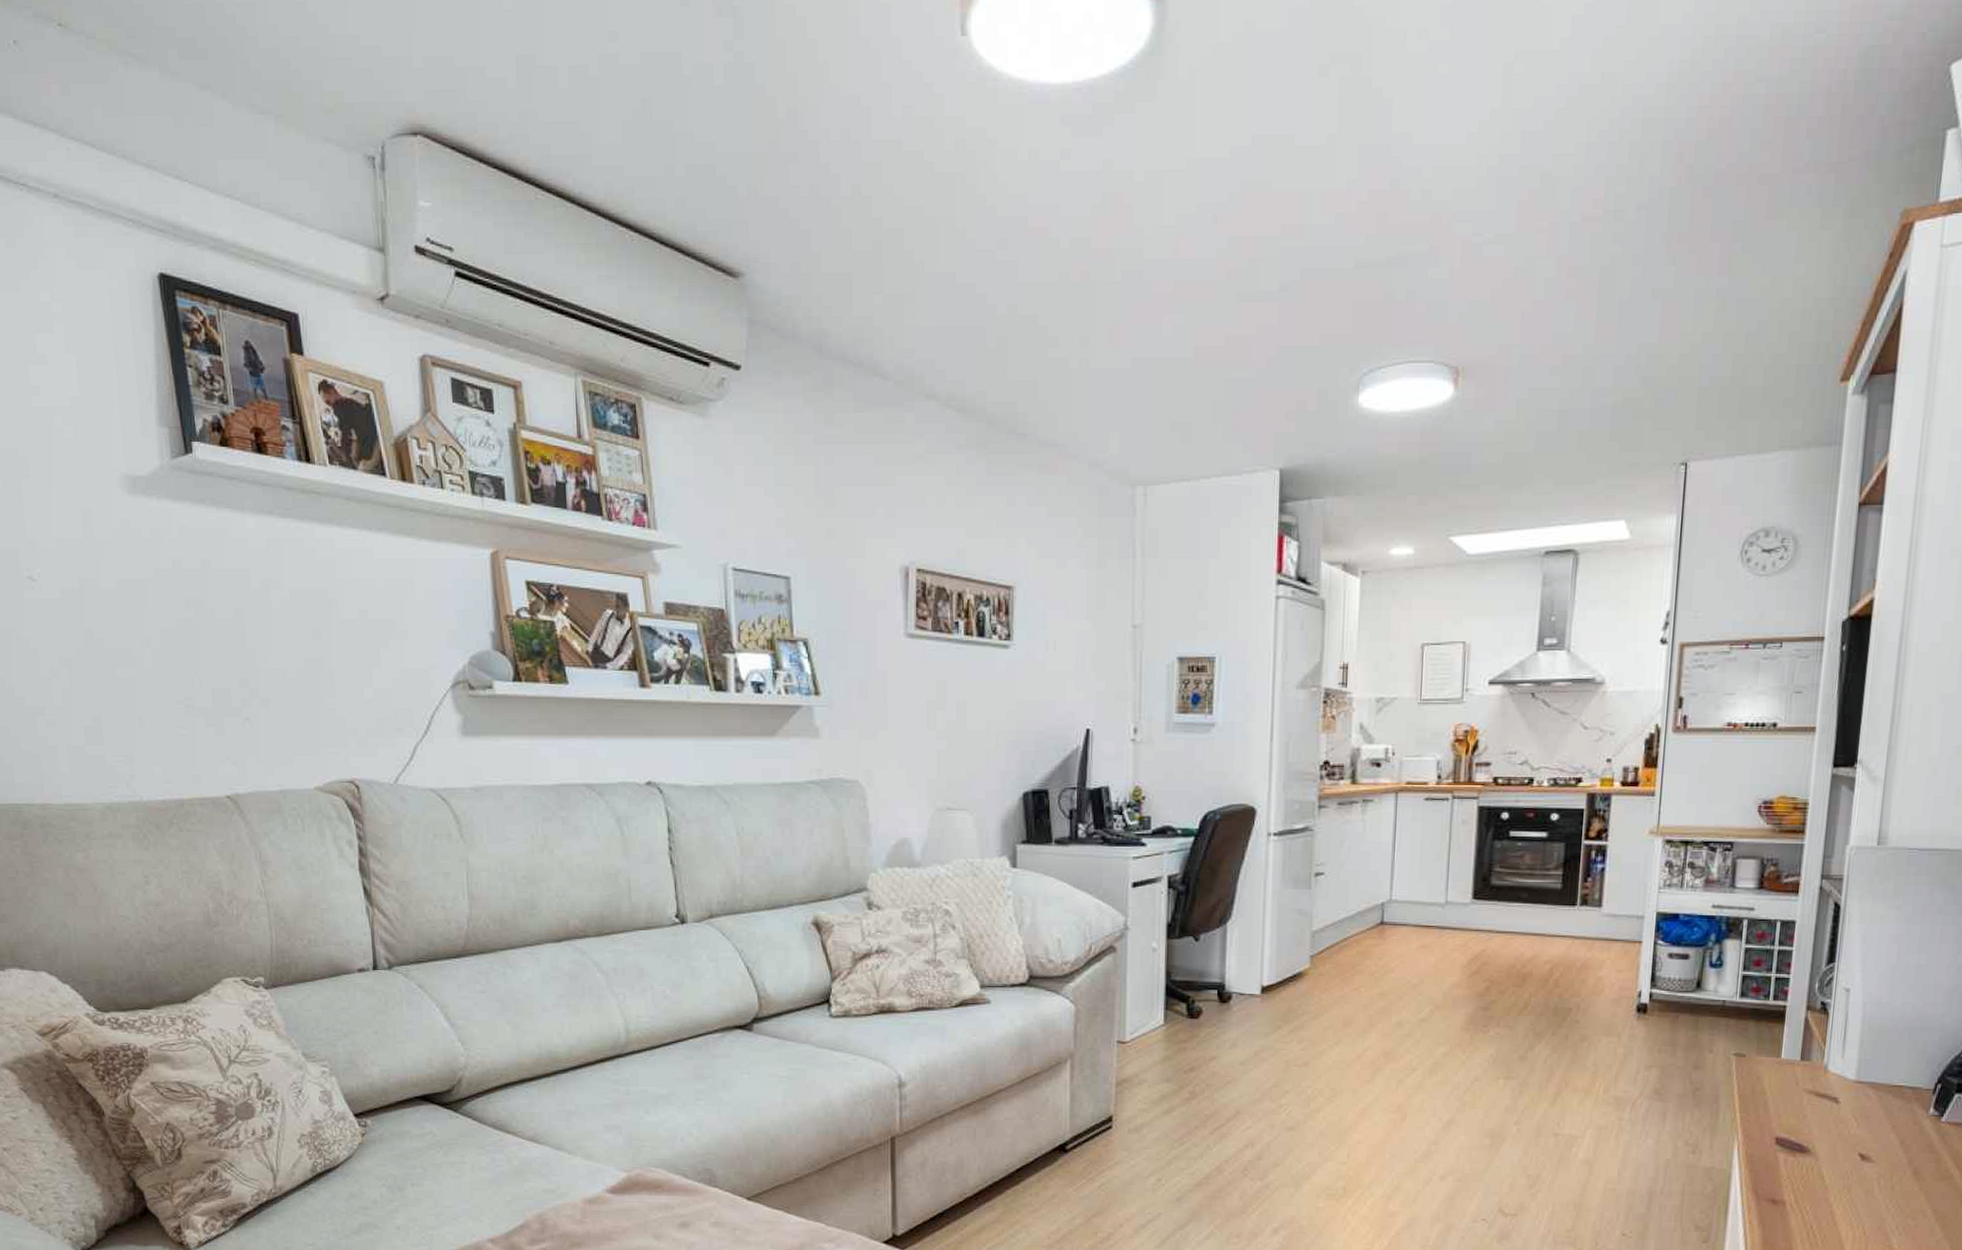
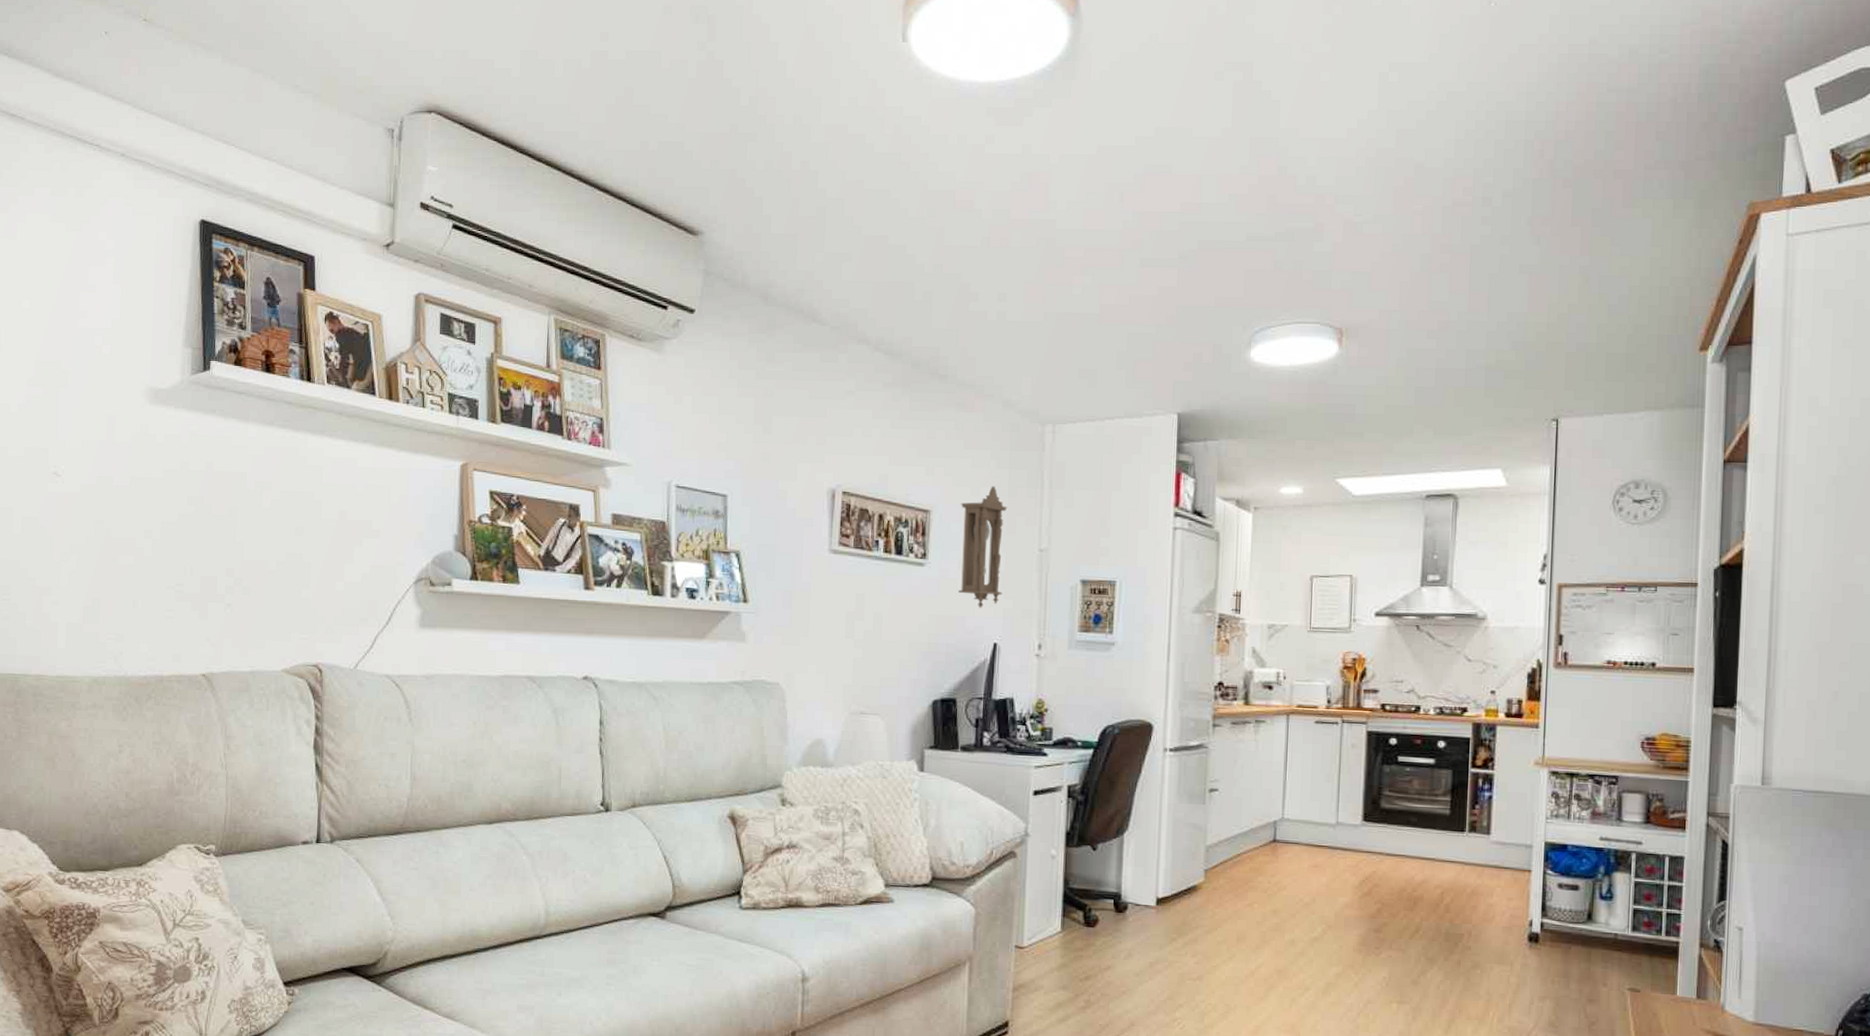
pendulum clock: none [1046,557,1097,692] -> present [958,486,1007,609]

